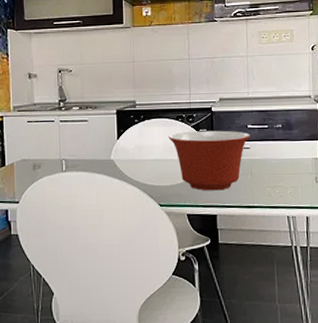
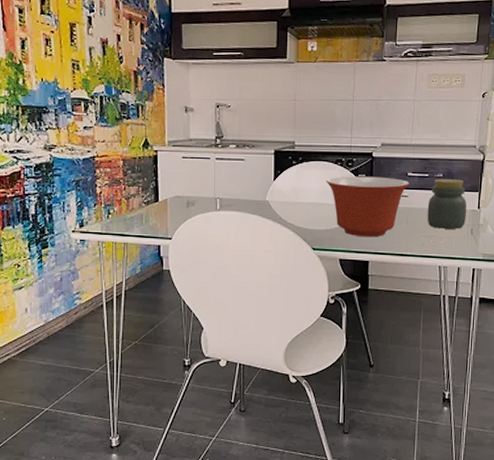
jar: none [270,129,310,178] -> present [427,179,467,229]

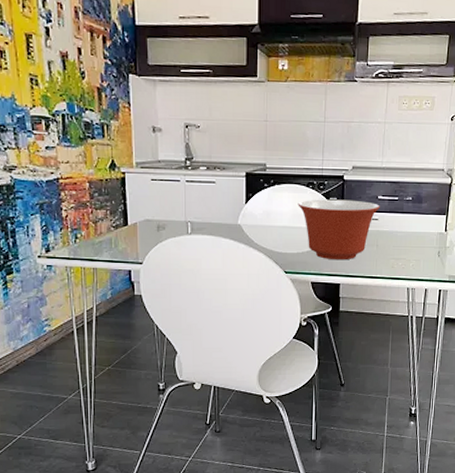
jar: present [427,179,467,229] -> none [396,202,435,251]

